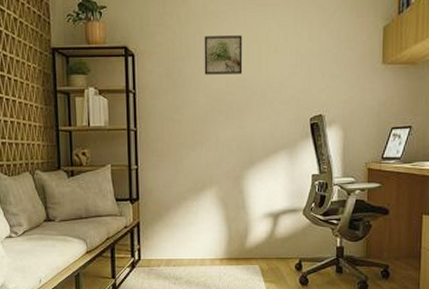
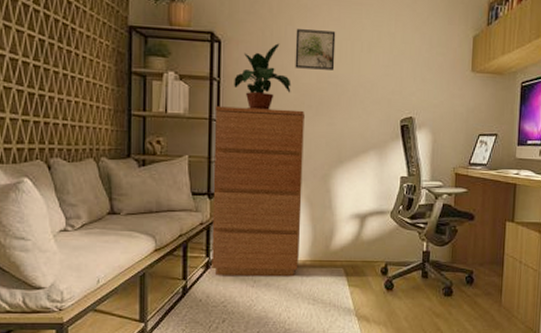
dresser: none [132,115,217,274] -> present [212,106,306,276]
potted plant: none [148,52,202,118] -> present [234,43,291,110]

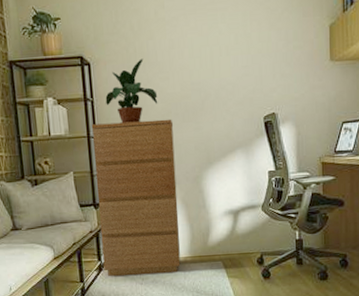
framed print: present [295,29,336,70] -> none [157,40,196,80]

